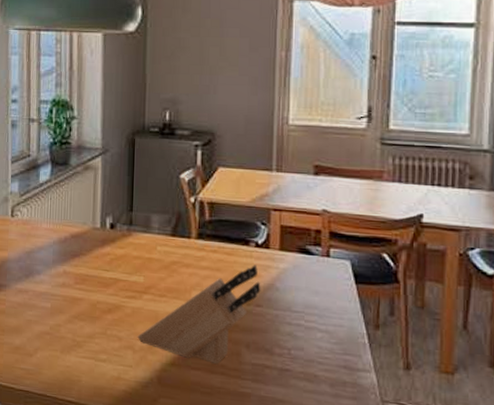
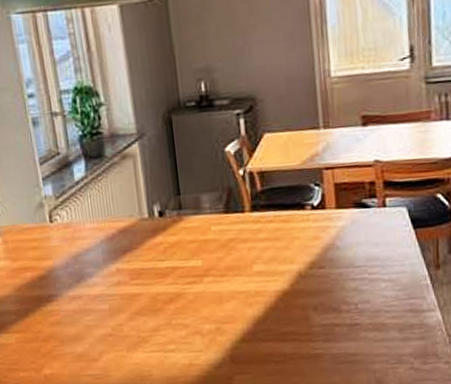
knife block: present [137,265,261,364] -> none [203,228,322,332]

